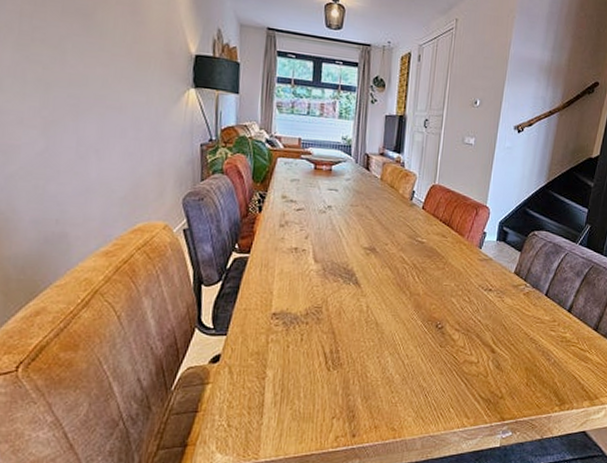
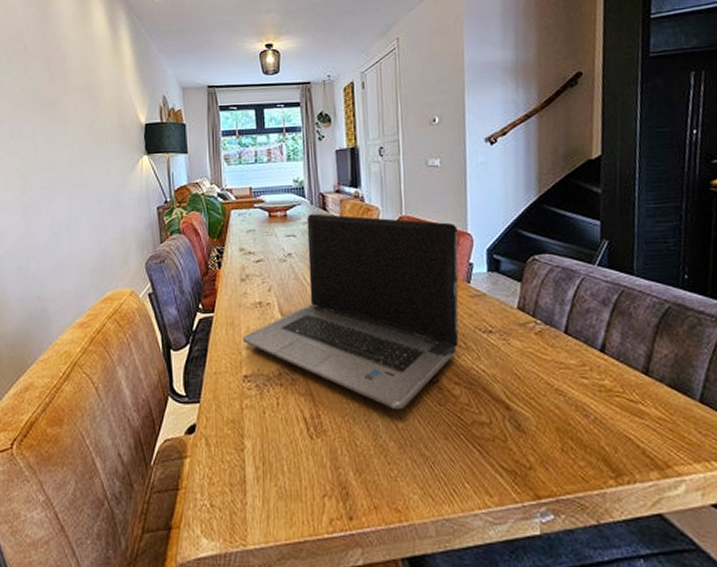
laptop computer: none [274,171,479,349] -> present [242,213,459,410]

